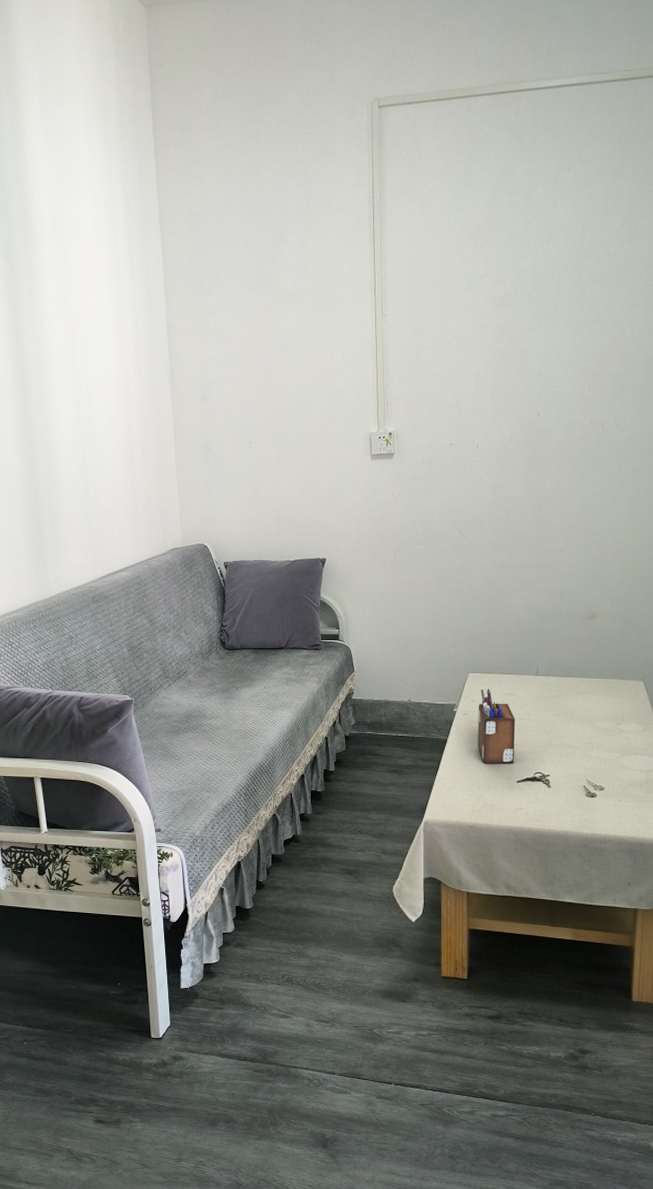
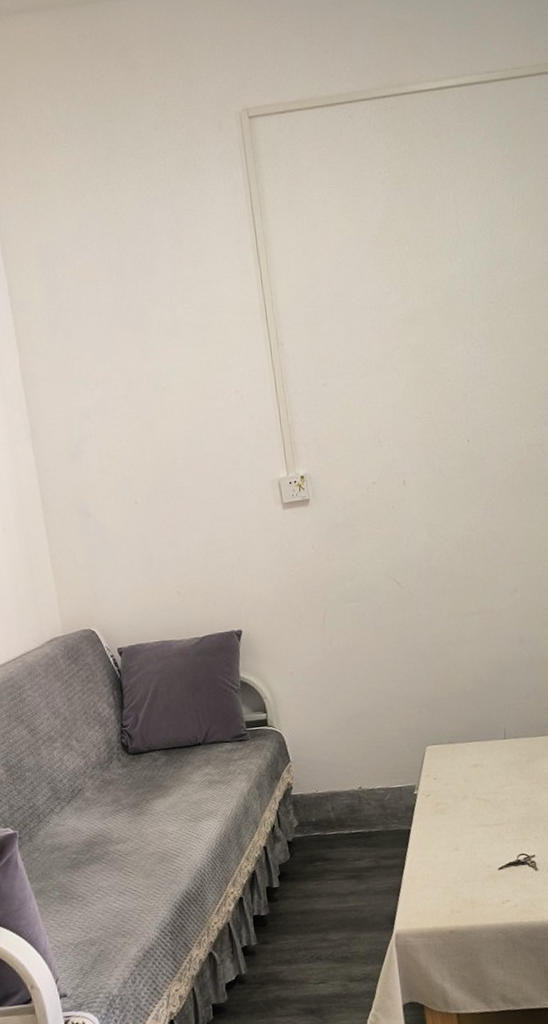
desk organizer: present [477,688,516,764] -> none [442,761,492,852]

